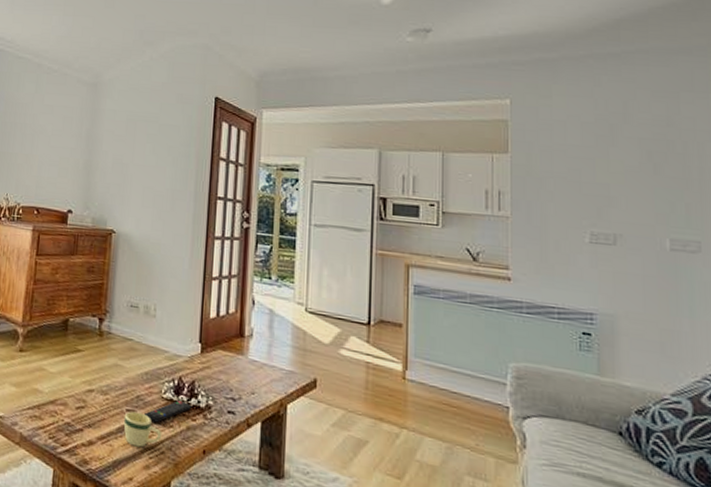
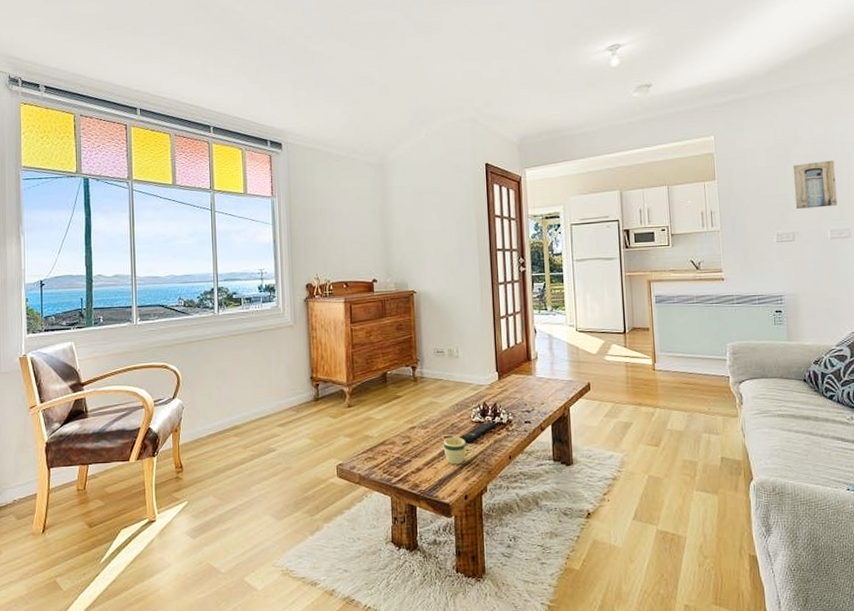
wall art: none [618,148,683,210] -> present [792,160,838,210]

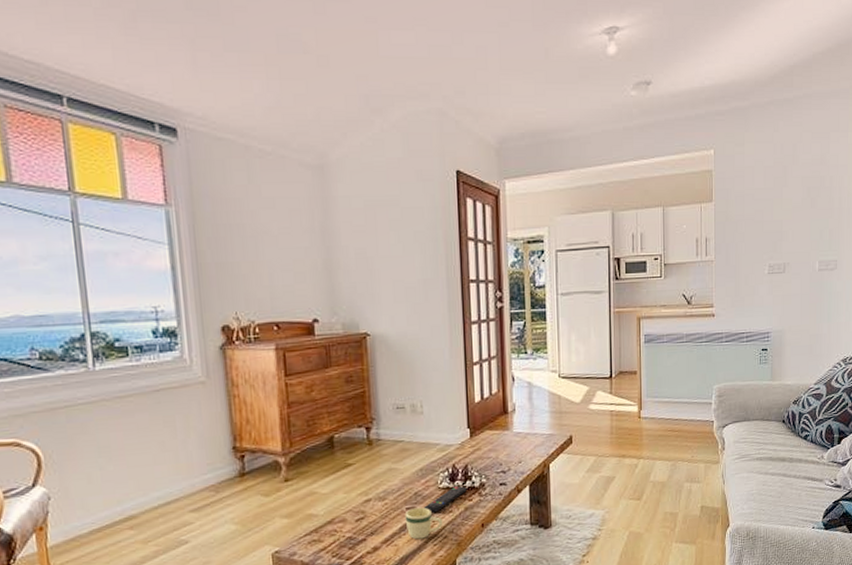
wall art: present [792,160,838,210] -> none [788,184,828,238]

